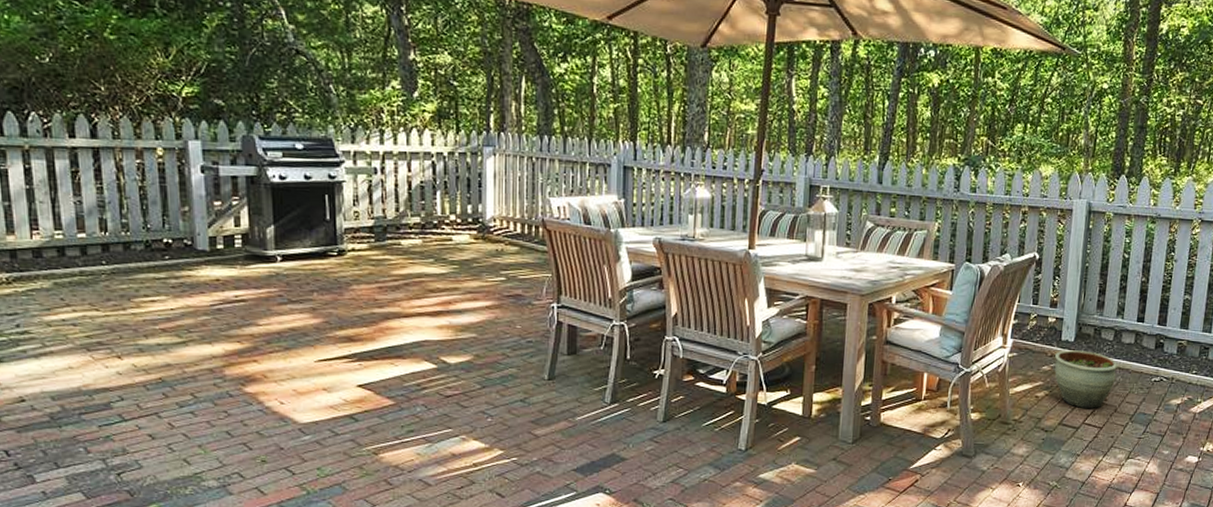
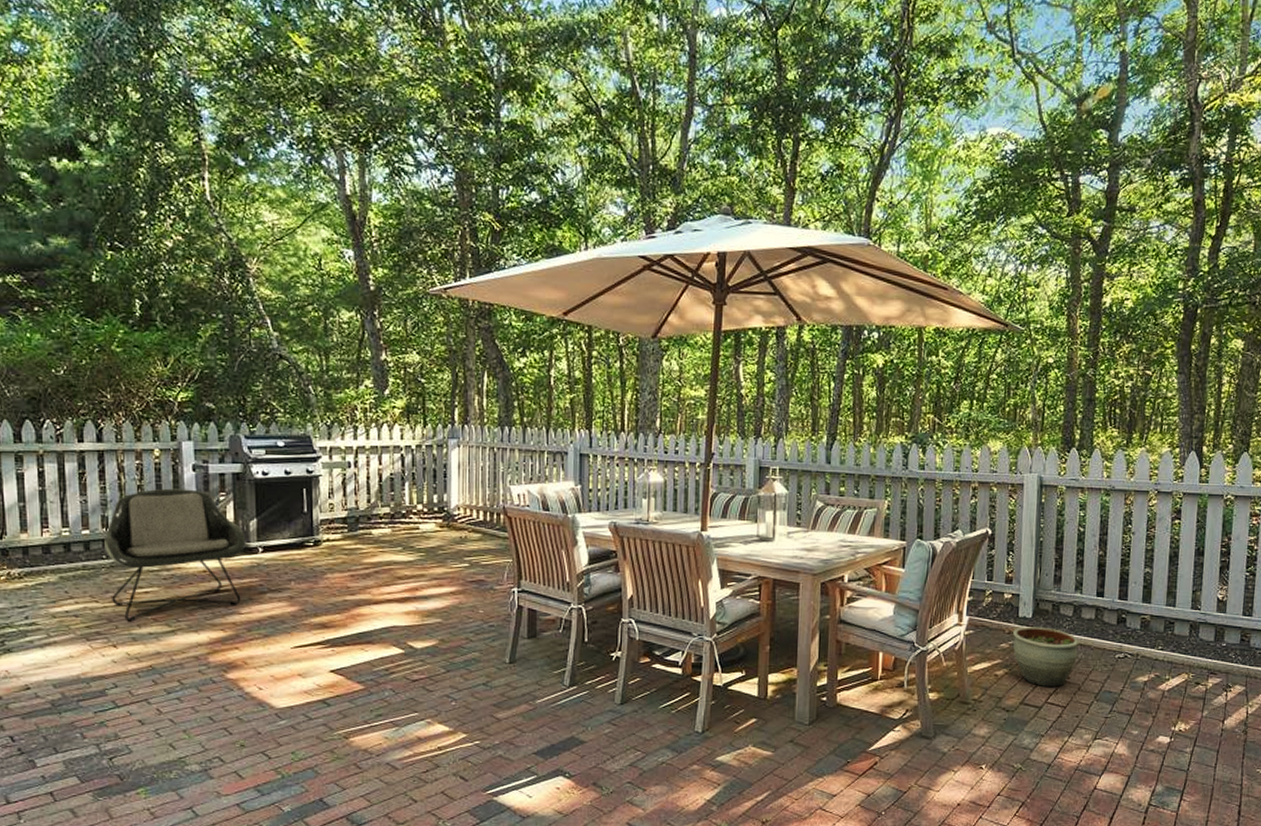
lounge chair: none [103,190,263,332] -> present [104,488,246,622]

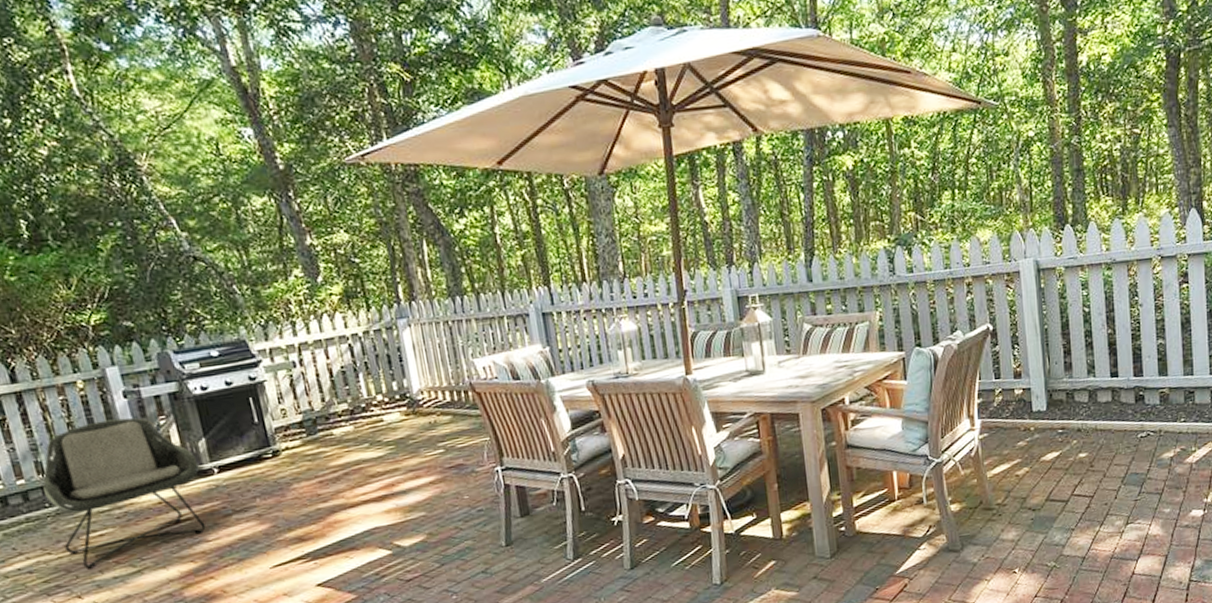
planter pot: present [1013,627,1079,688] -> none [1029,417,1099,480]

